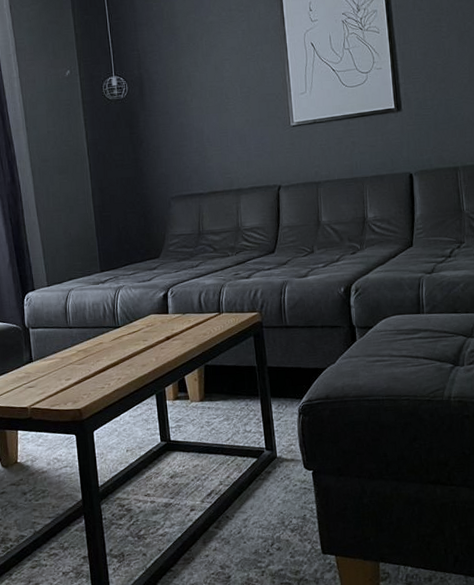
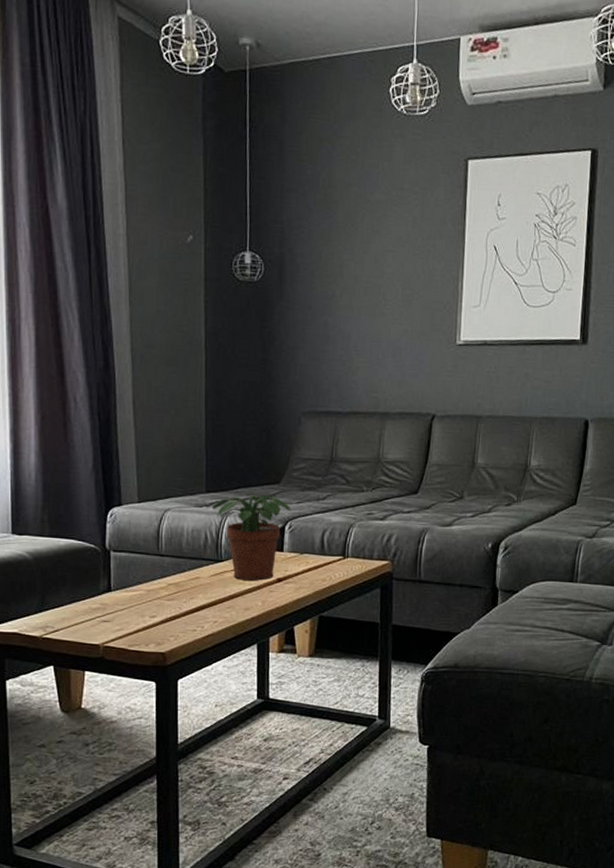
potted plant: none [106,268,171,341] -> present [212,495,292,581]

